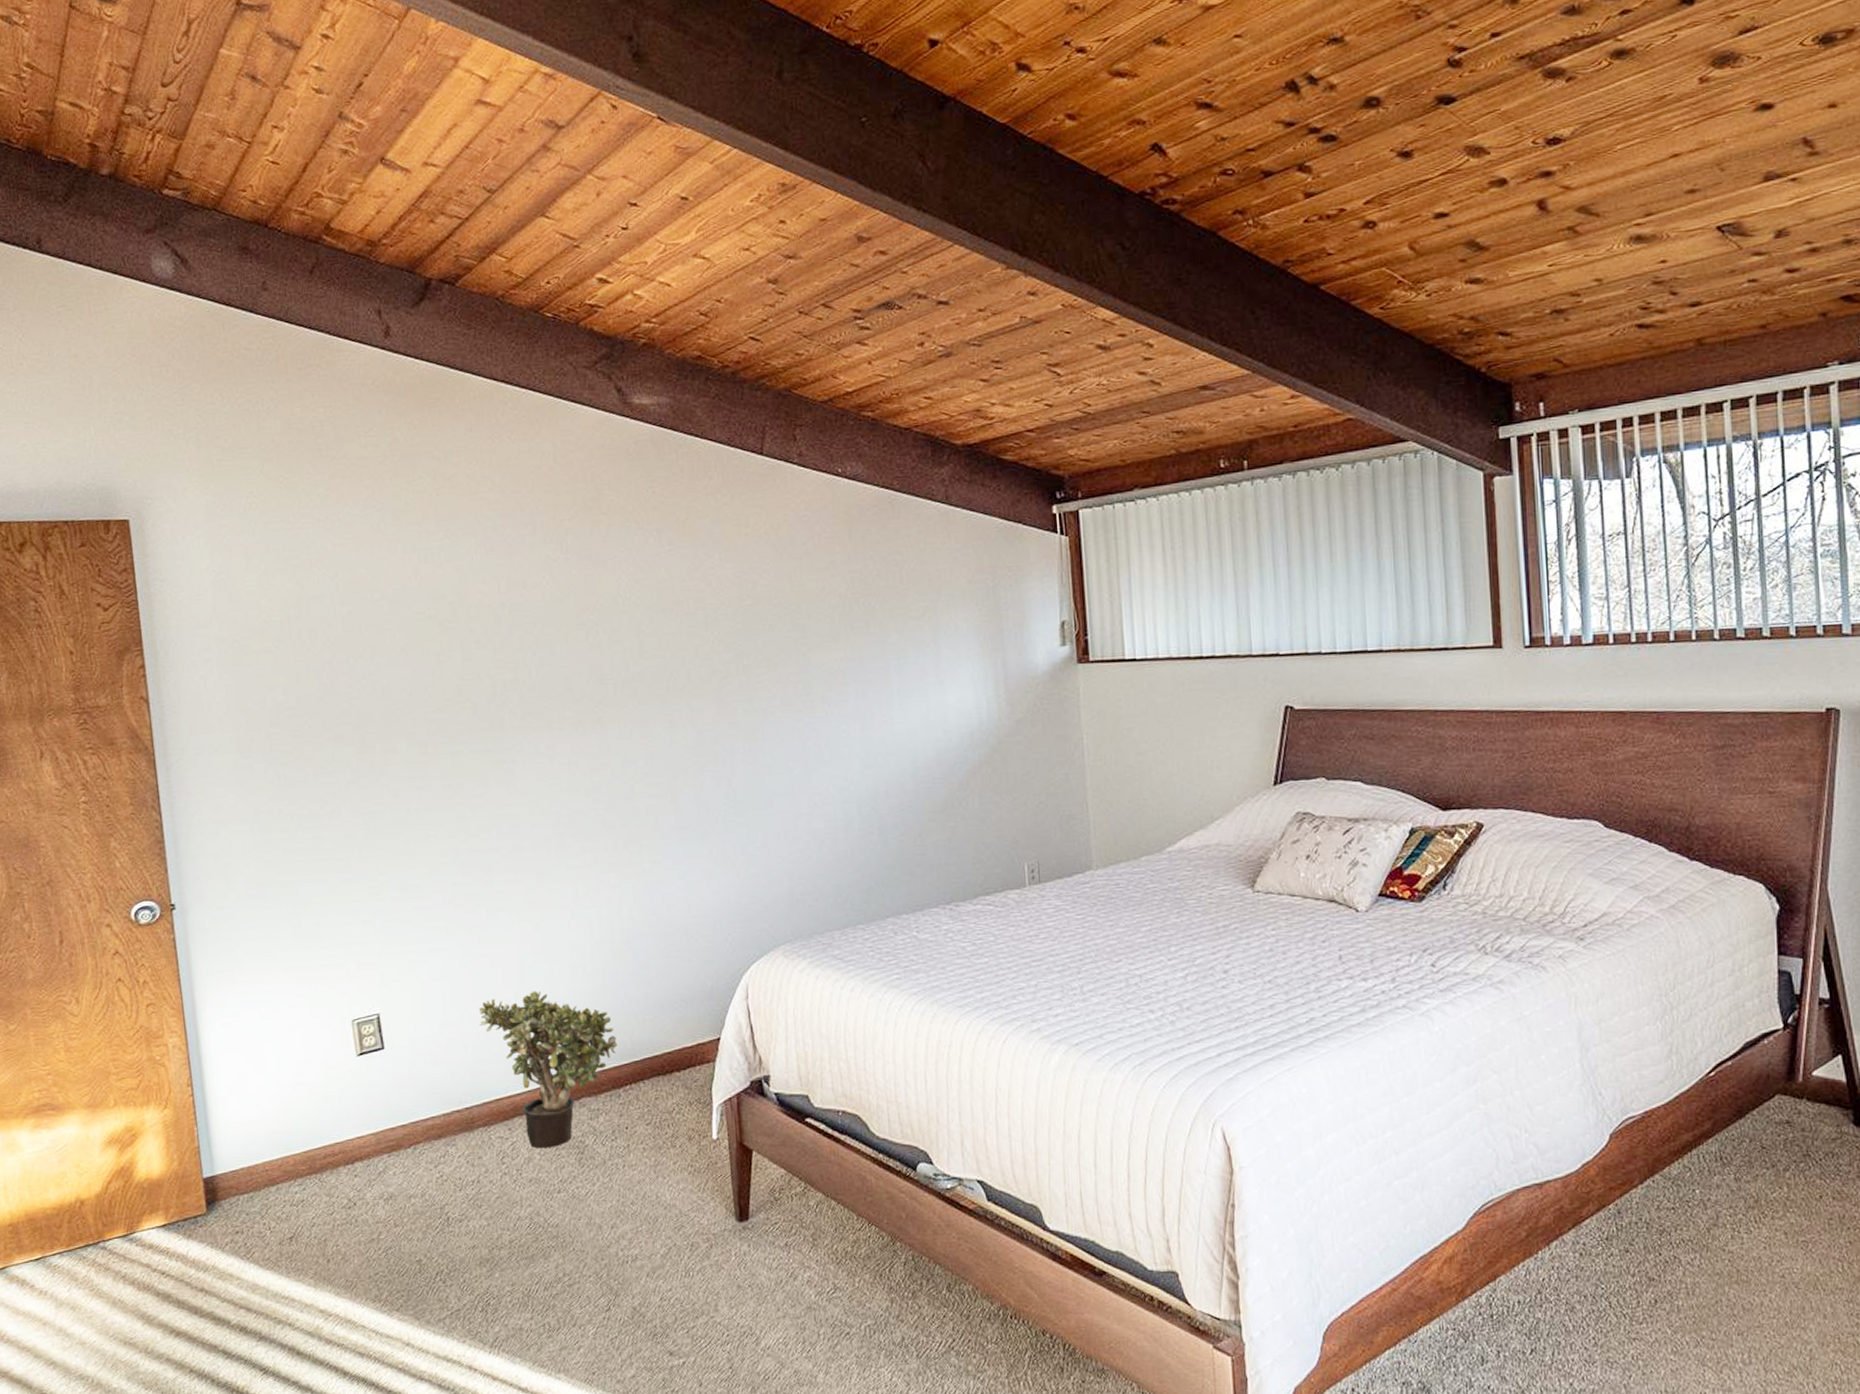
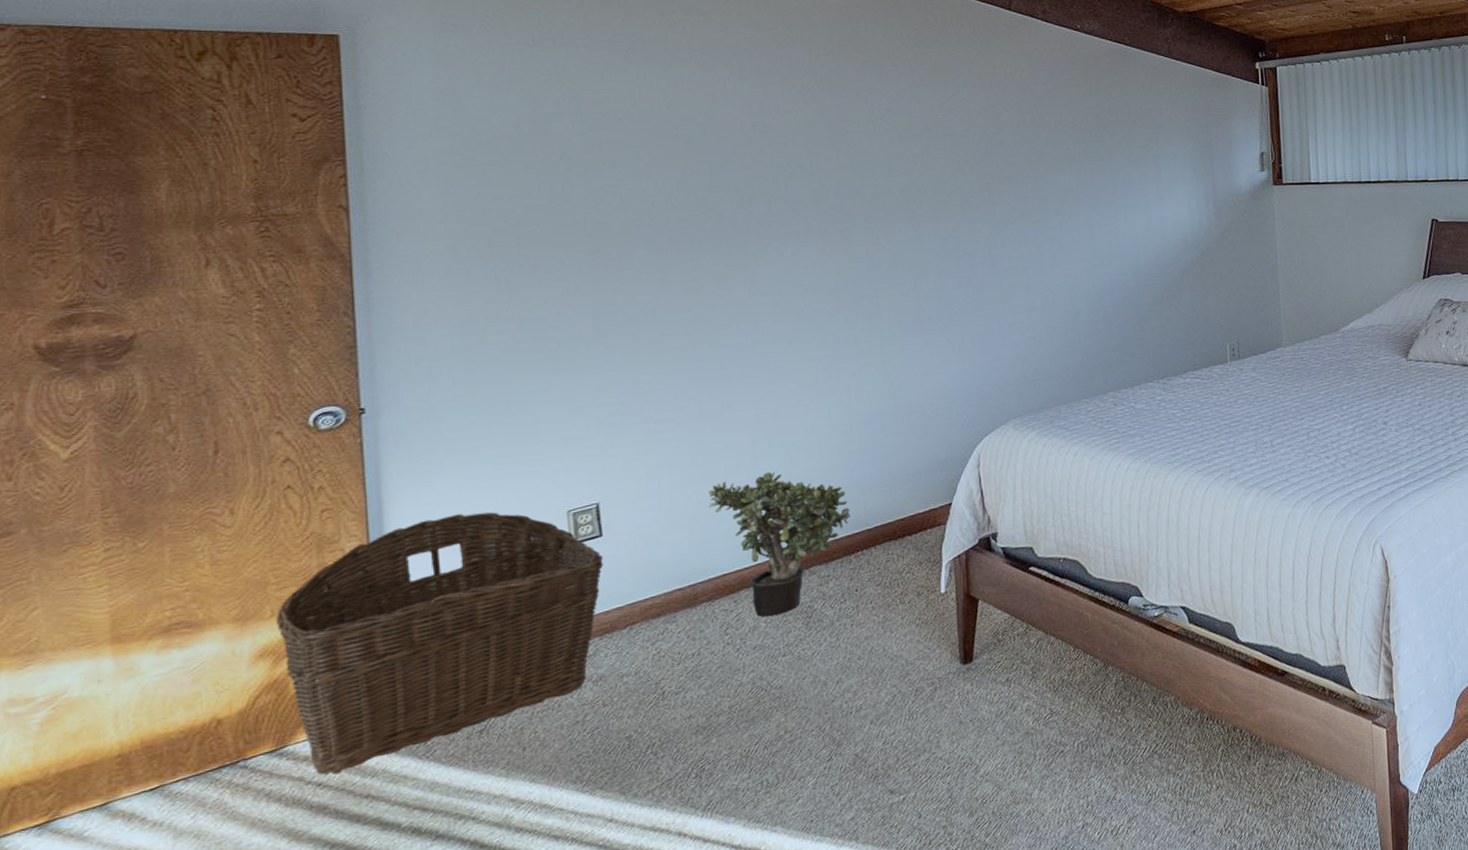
wicker basket: none [119,1016,387,1264] -> present [276,512,603,775]

